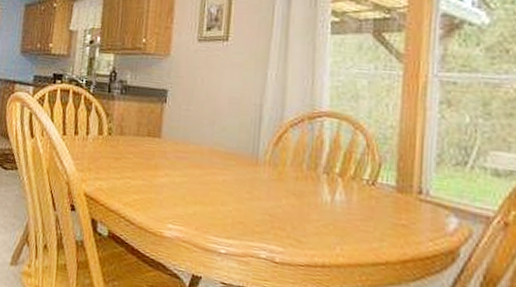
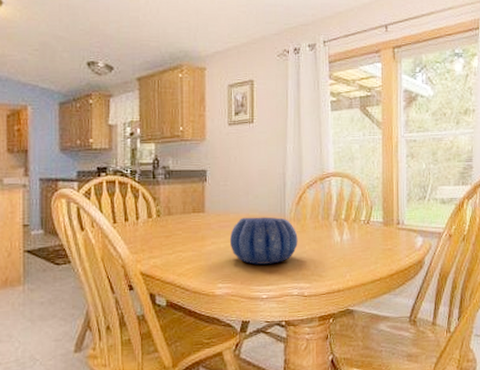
decorative bowl: none [186,150,273,214] -> present [229,217,298,265]

